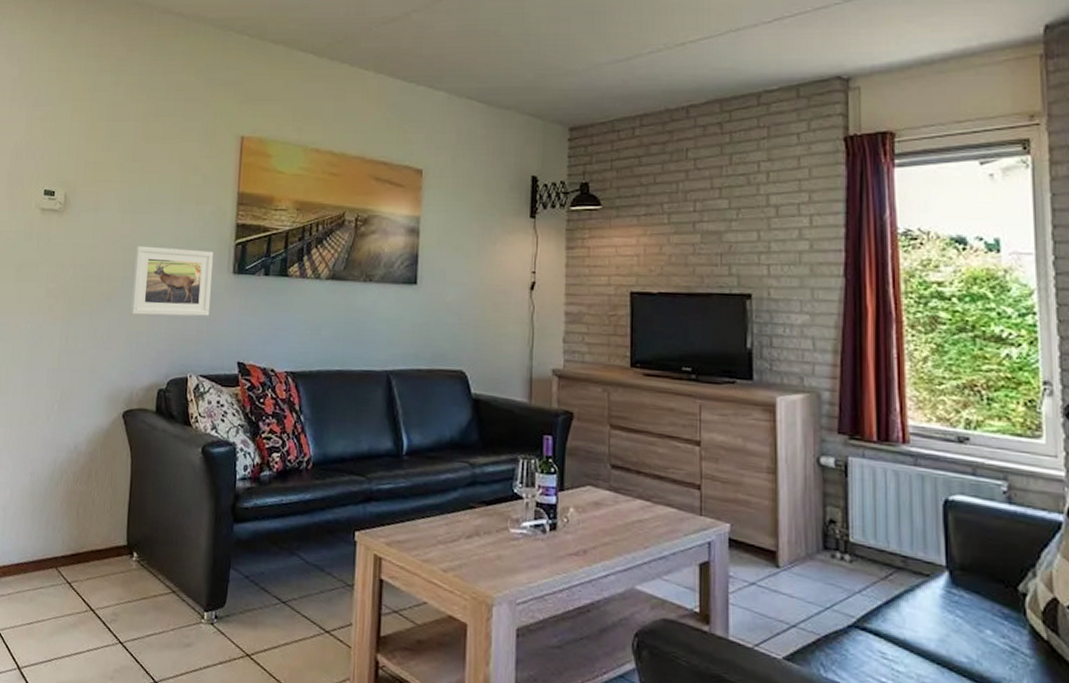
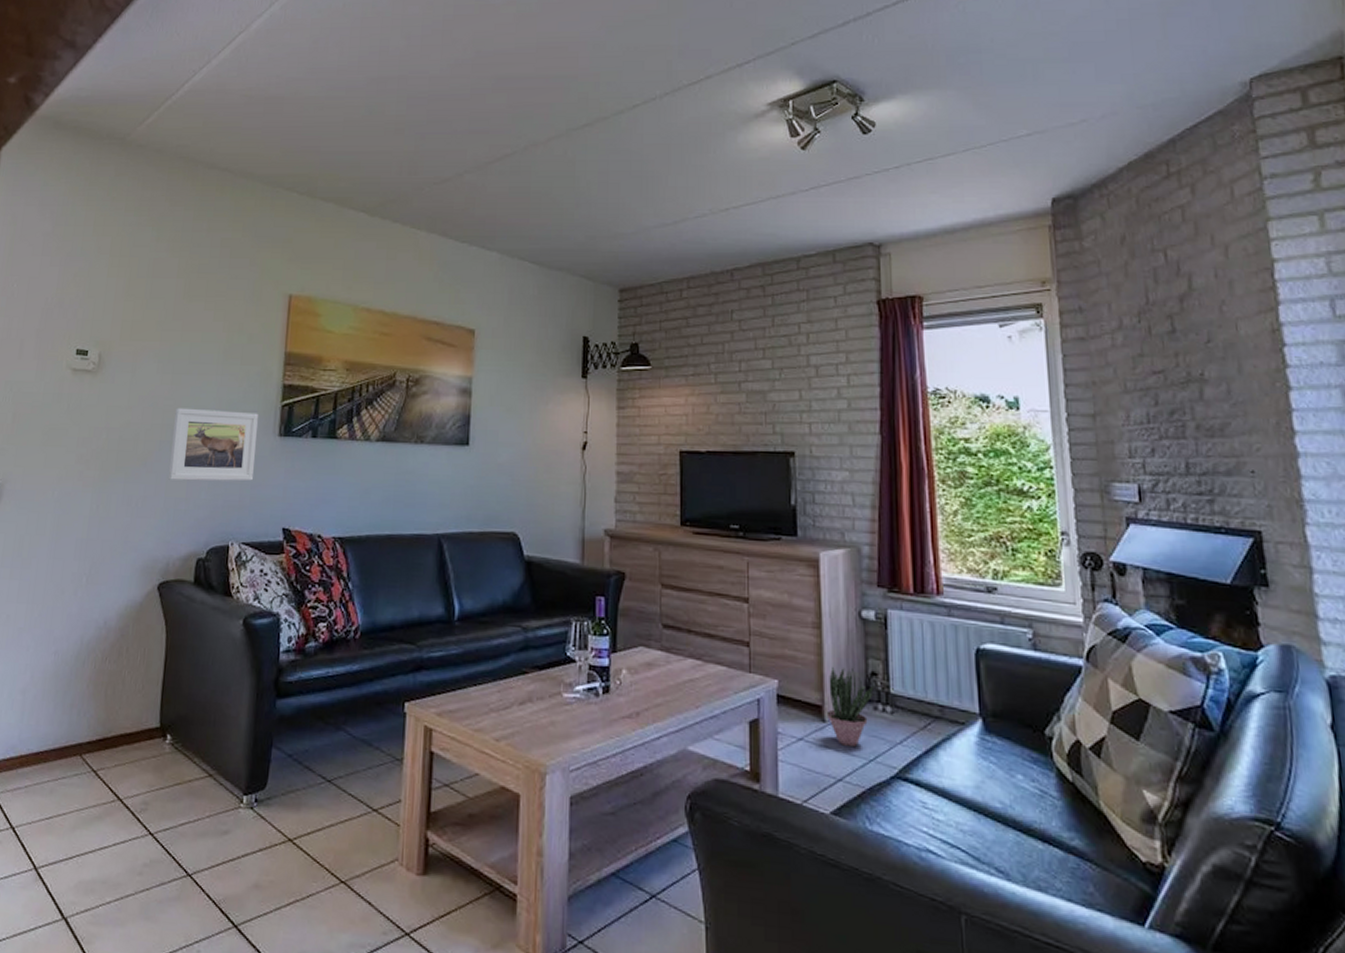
potted plant: none [781,512,832,595] -> present [826,666,874,748]

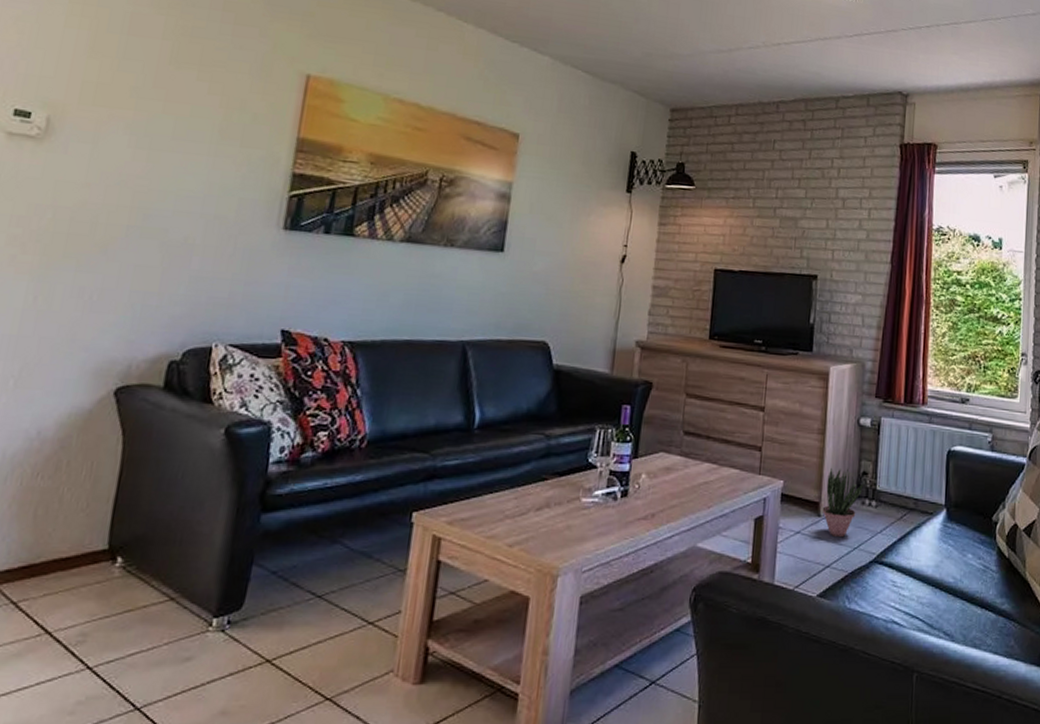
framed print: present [169,407,258,481] -> none [136,189,259,277]

